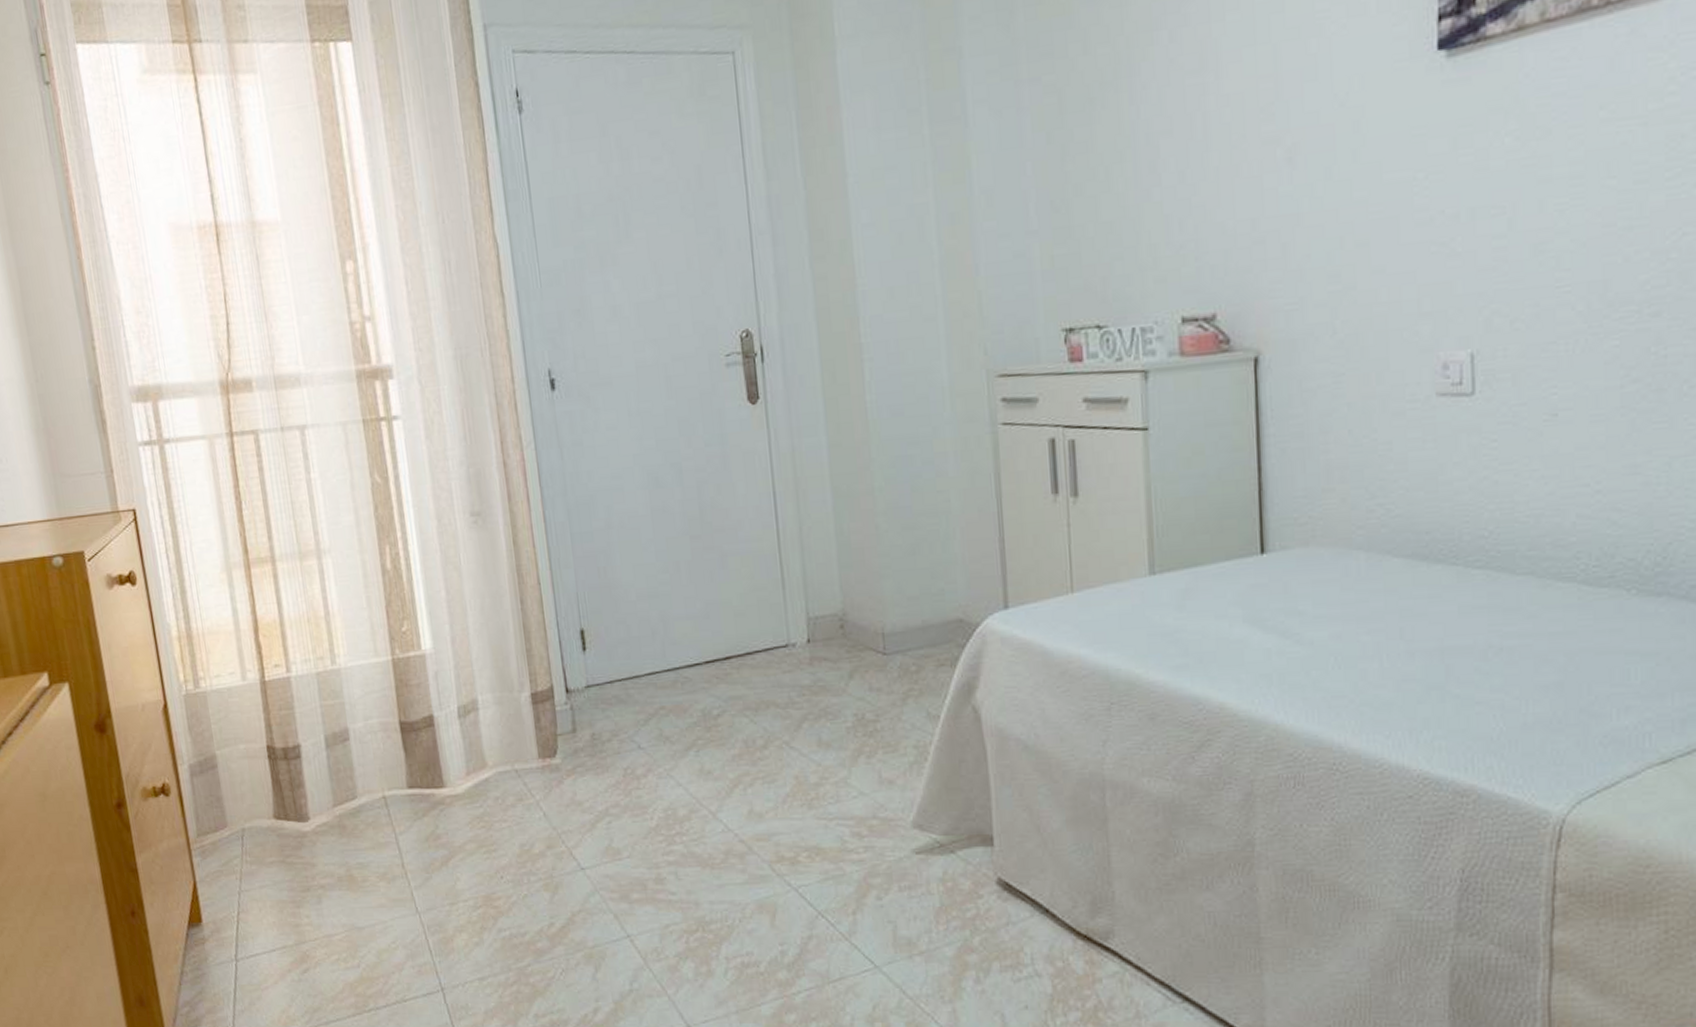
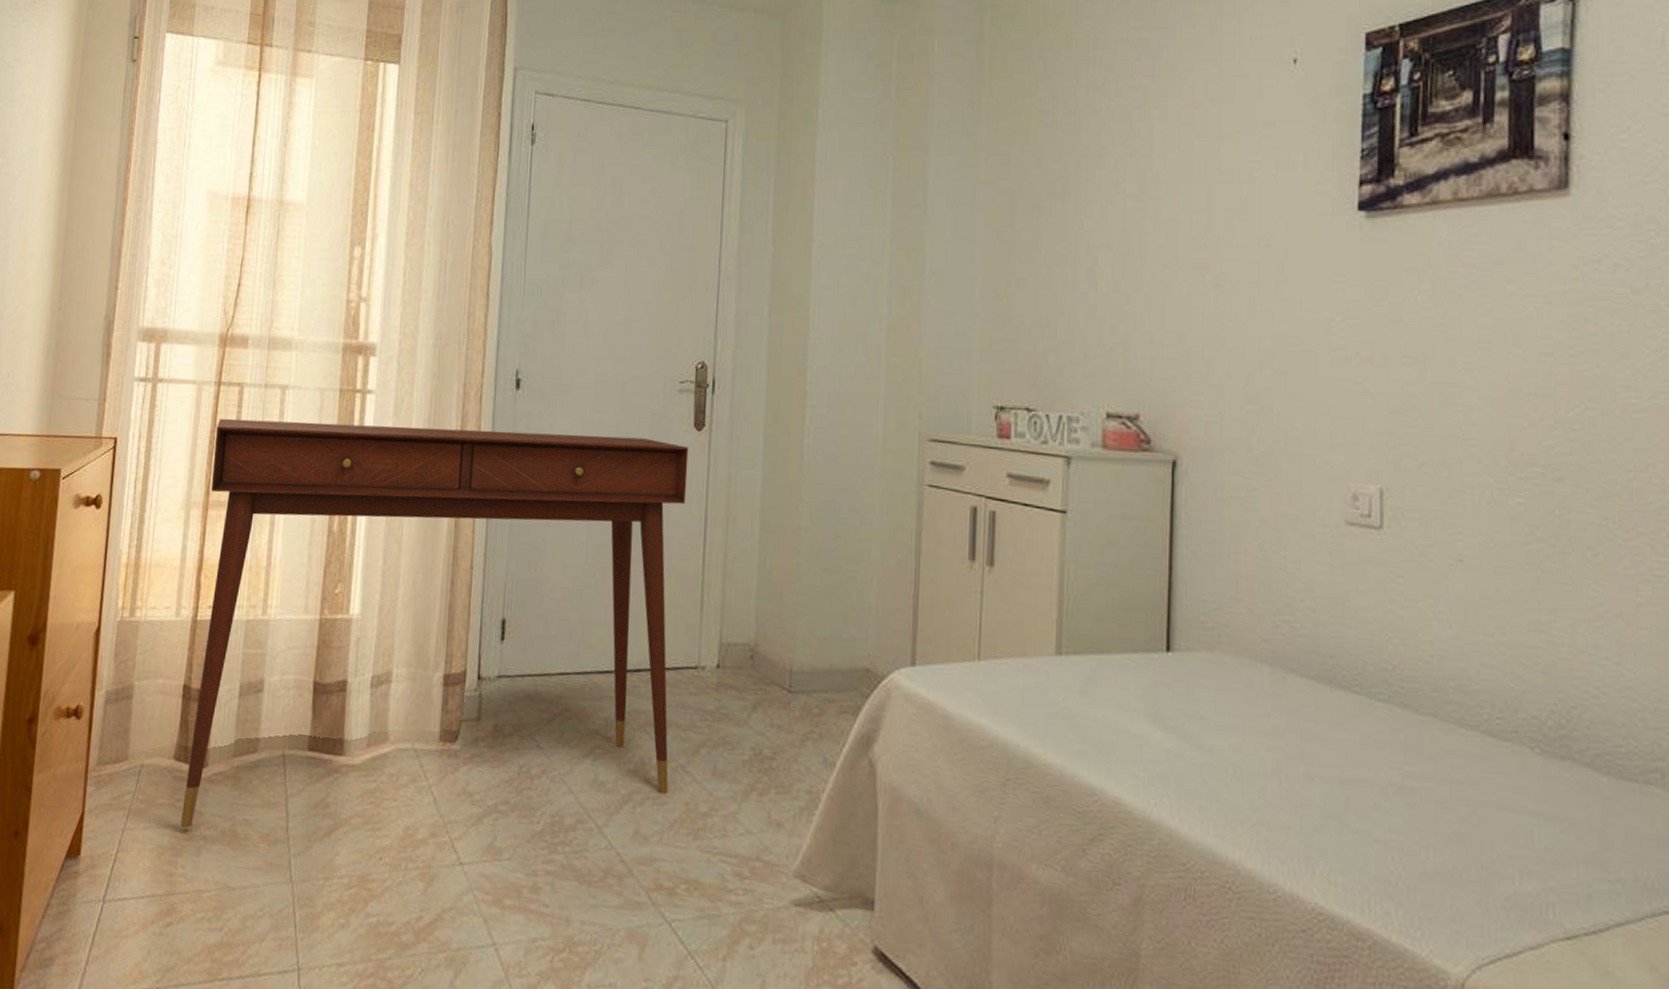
desk: none [239,421,776,881] -> present [180,418,689,828]

